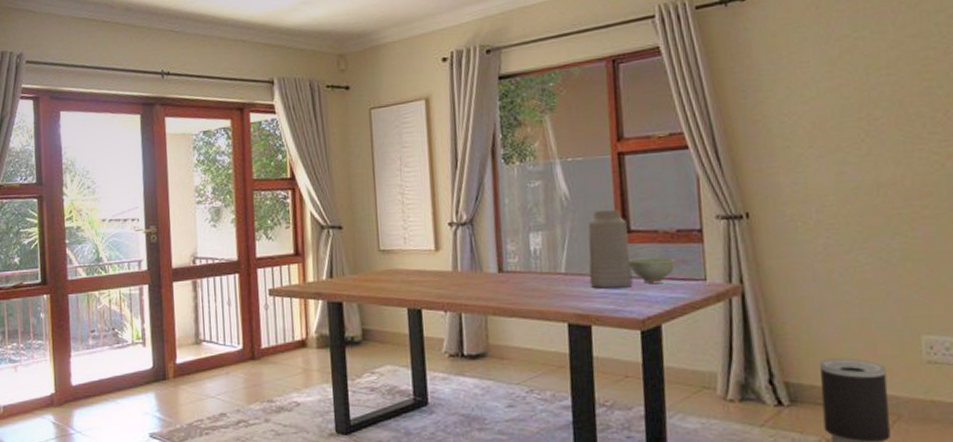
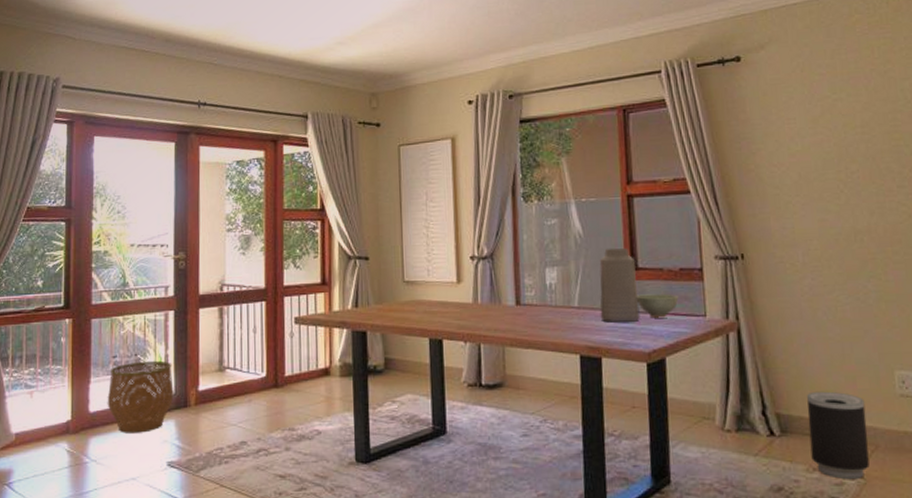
basket: none [88,334,153,406] -> present [107,360,174,433]

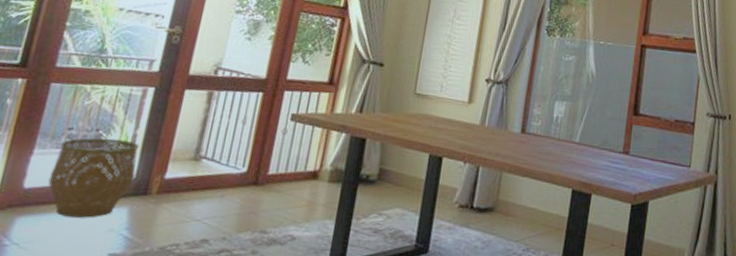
vase: present [599,247,640,324] -> none [597,91,638,165]
bowl: present [637,294,679,318] -> none [633,139,670,164]

